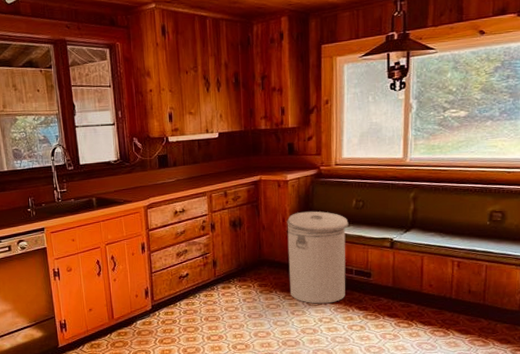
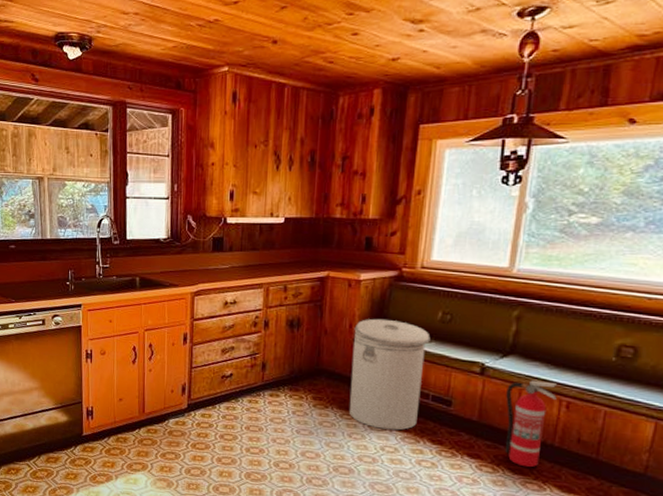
fire extinguisher: none [412,247,450,319] -> present [504,380,558,468]

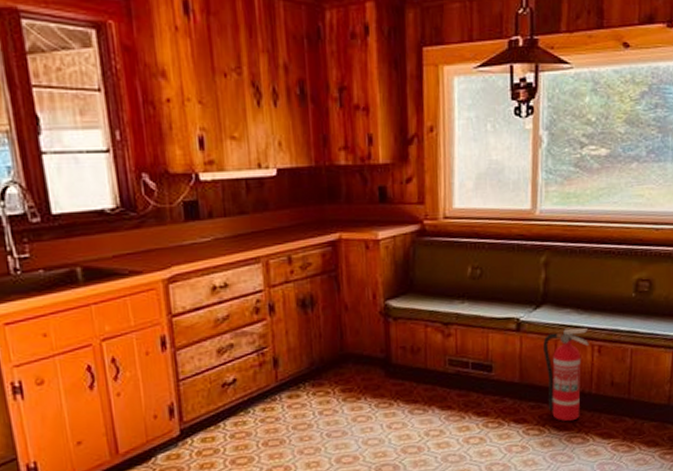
can: present [349,318,430,430] -> none [378,282,463,412]

